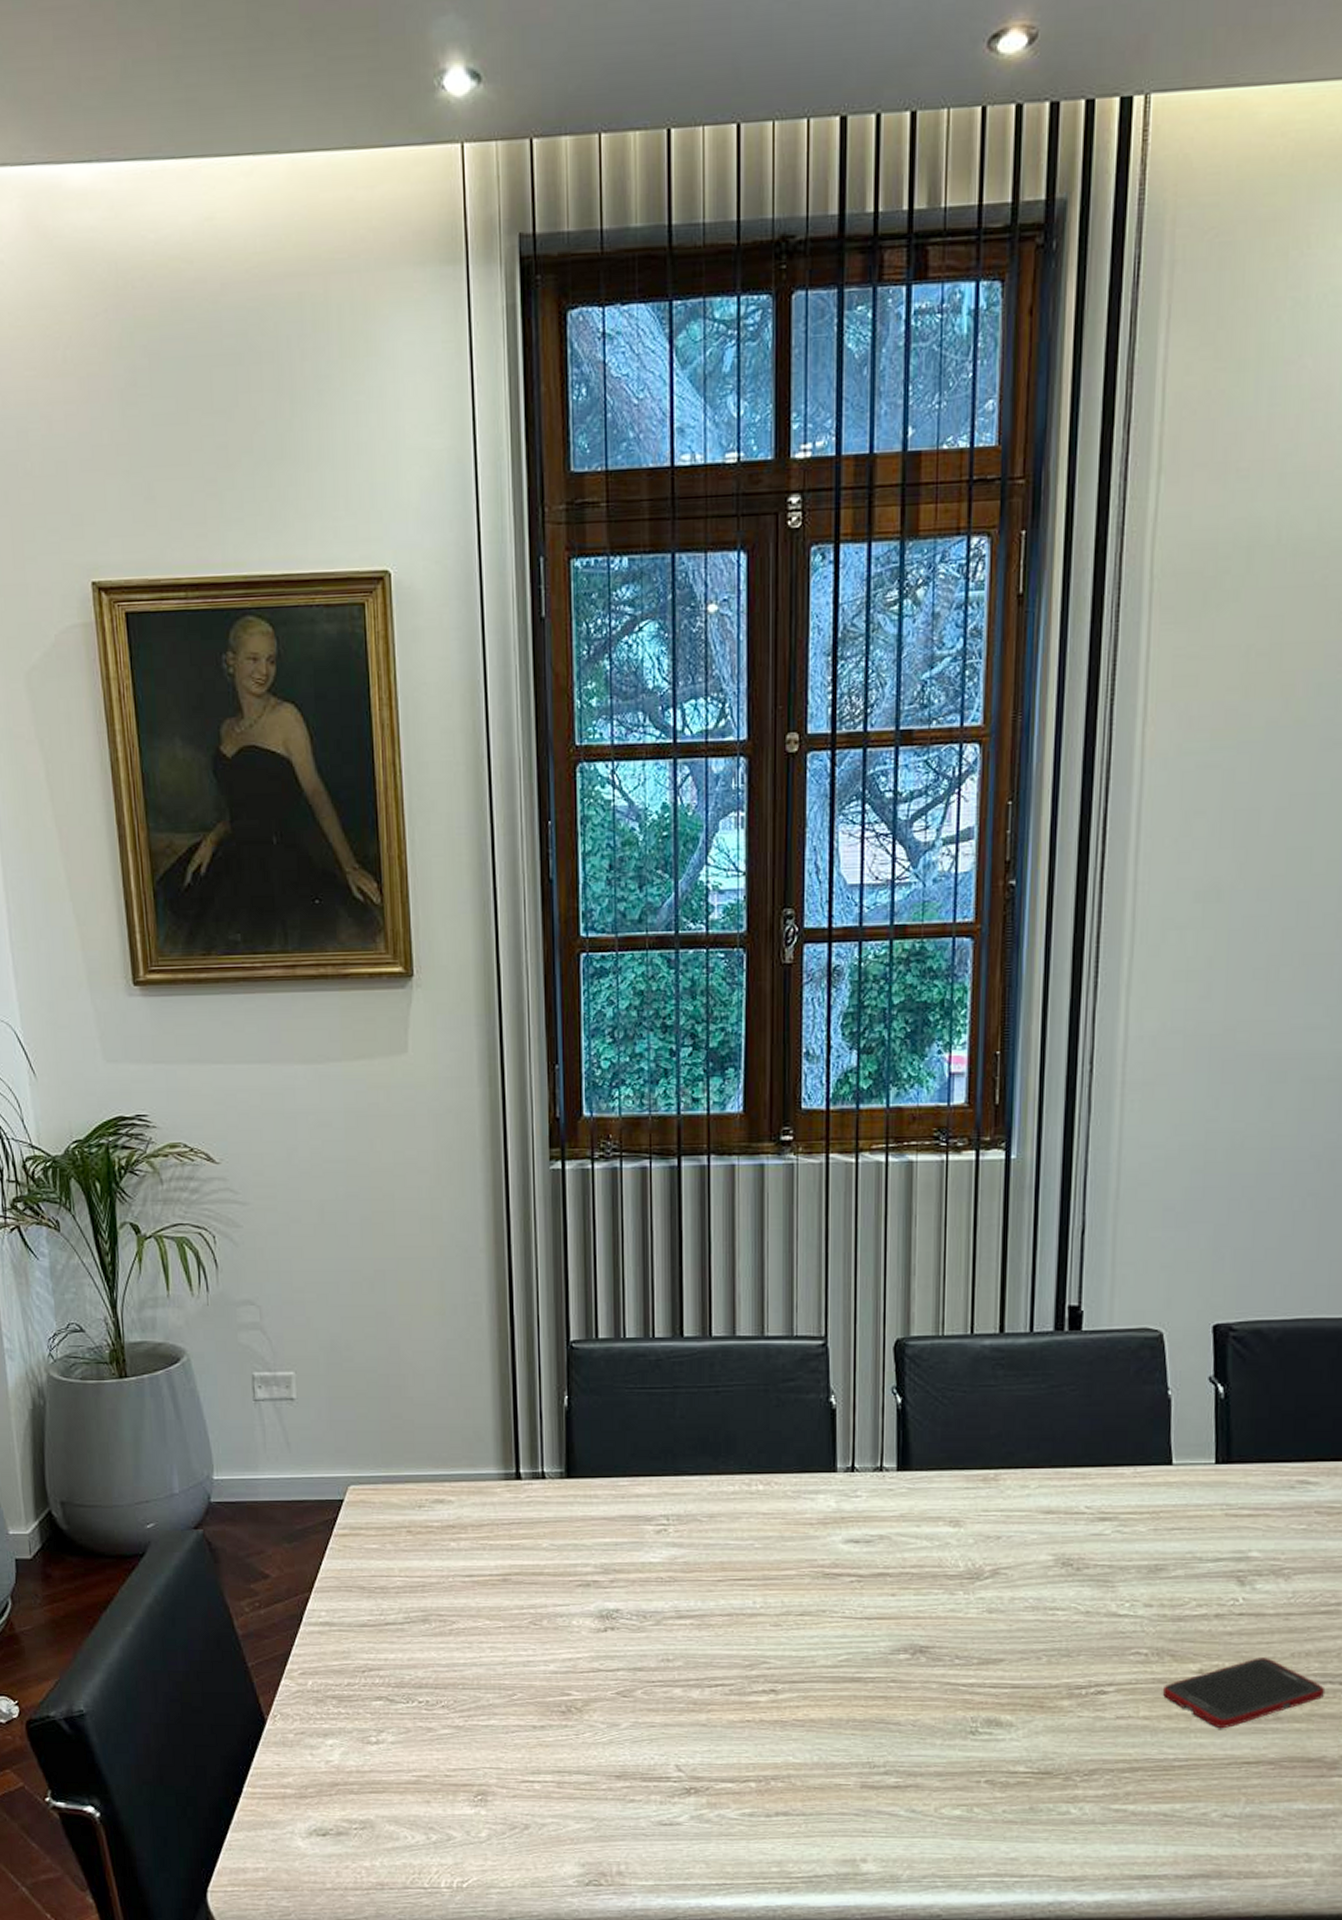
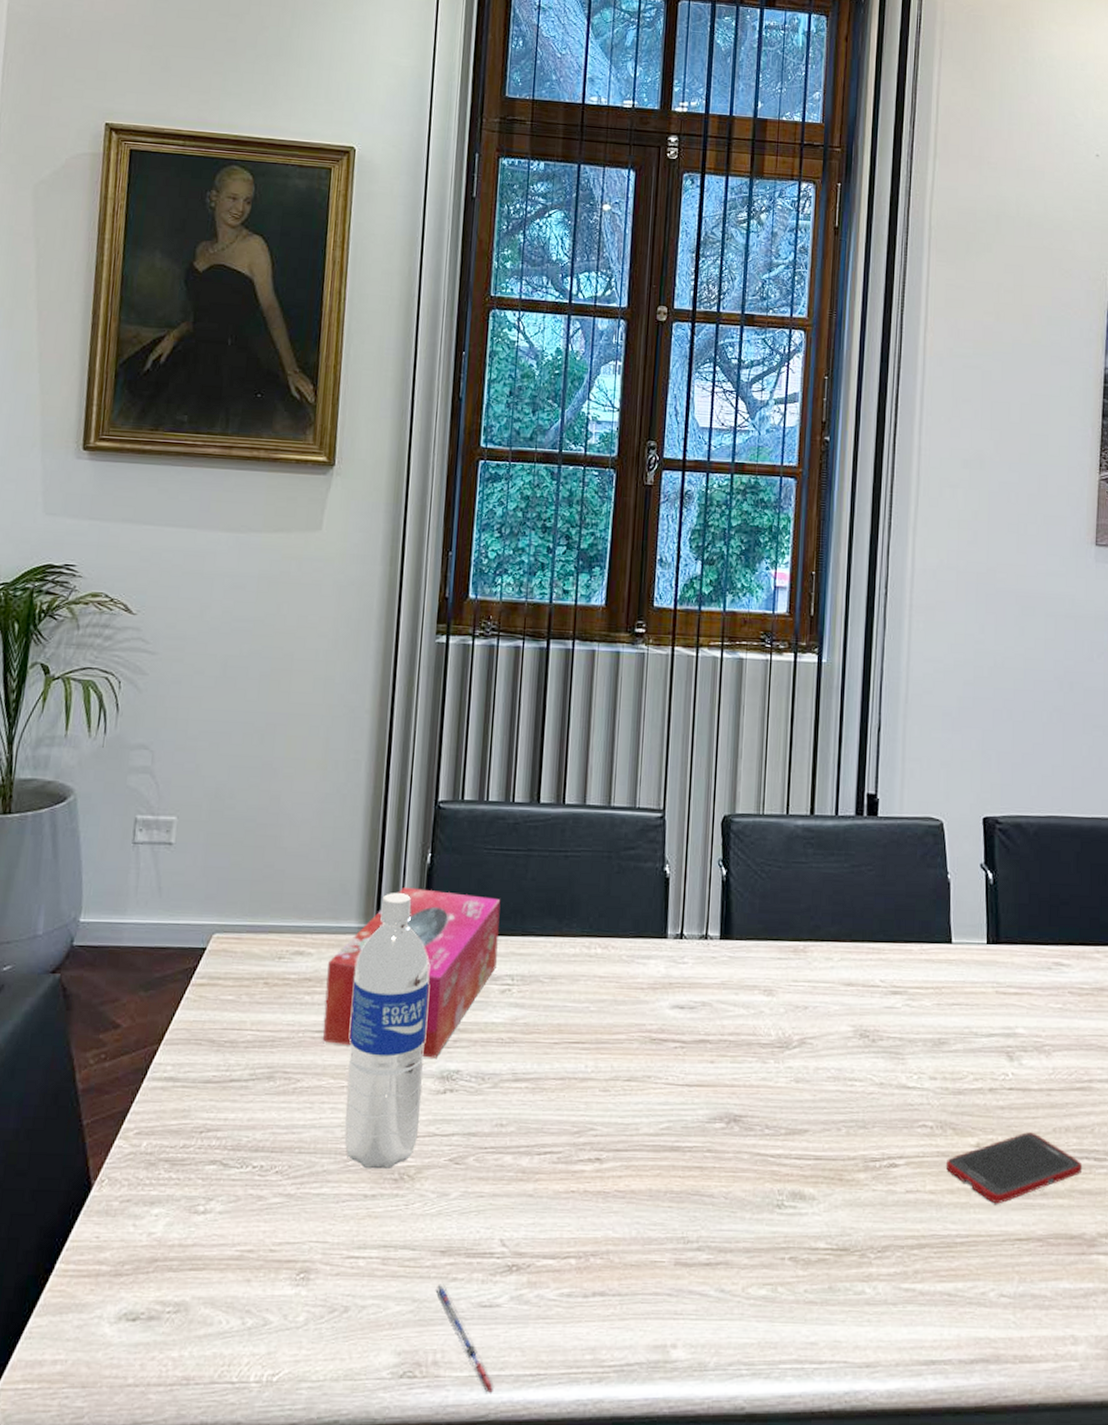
tissue box: none [471,1431,649,1598] -> present [323,886,501,1058]
water bottle: none [498,1438,583,1703] -> present [344,893,430,1170]
pen: none [613,1804,681,1901] -> present [435,1284,495,1394]

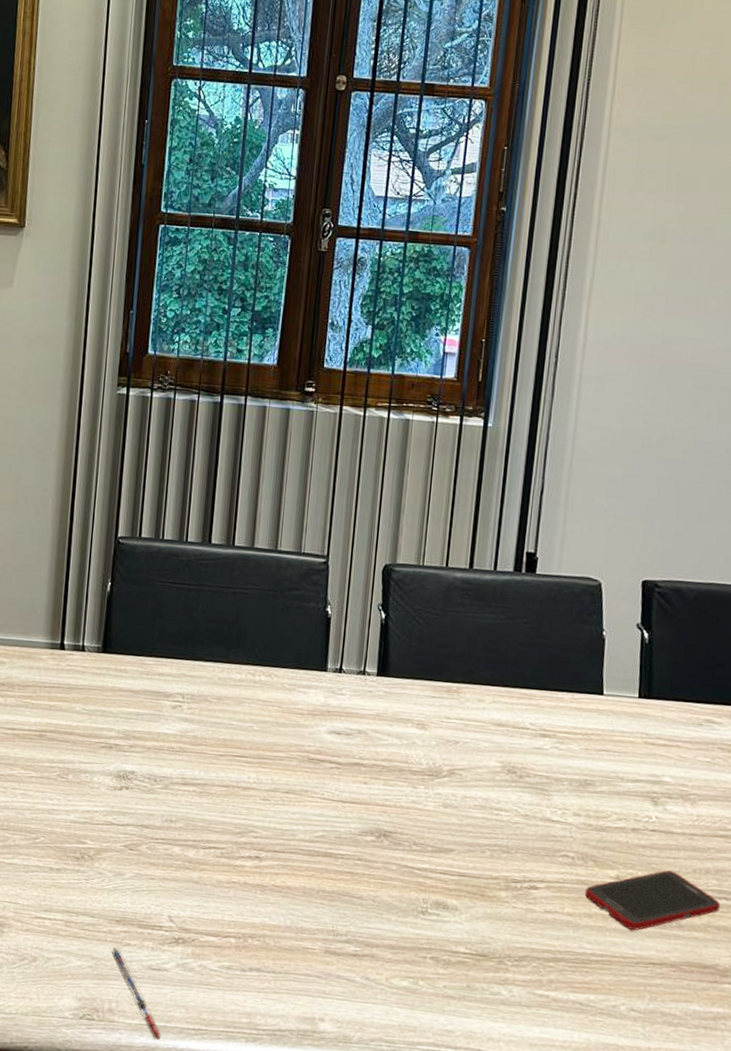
tissue box: present [323,886,501,1058] -> none [14,610,174,760]
water bottle: present [344,893,430,1170] -> none [33,615,109,849]

